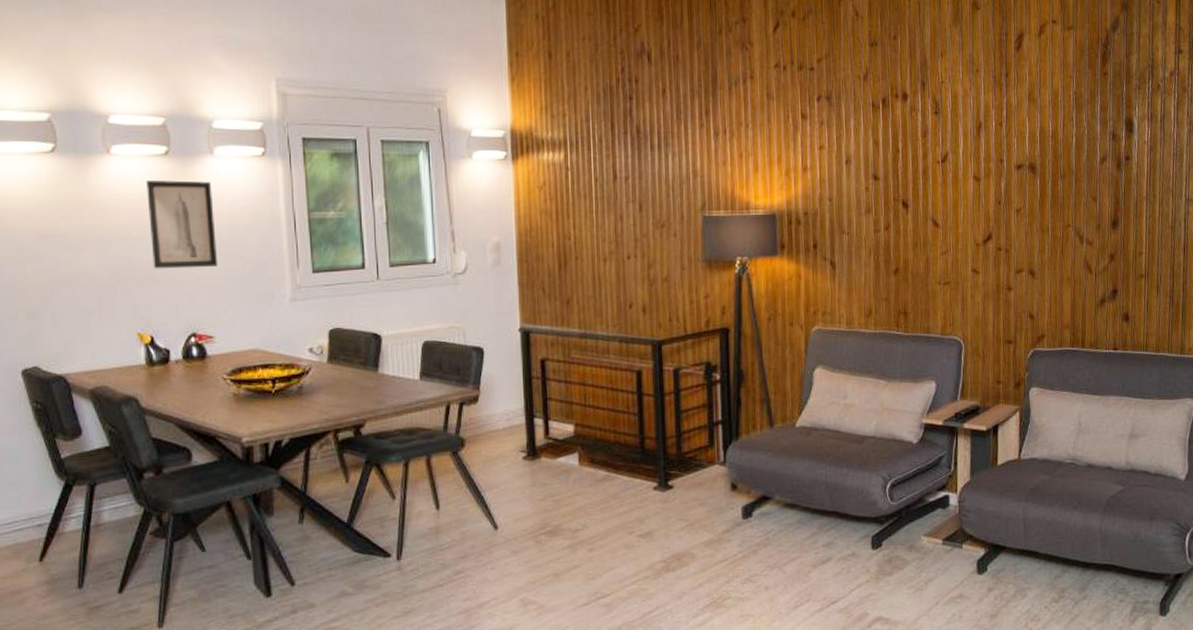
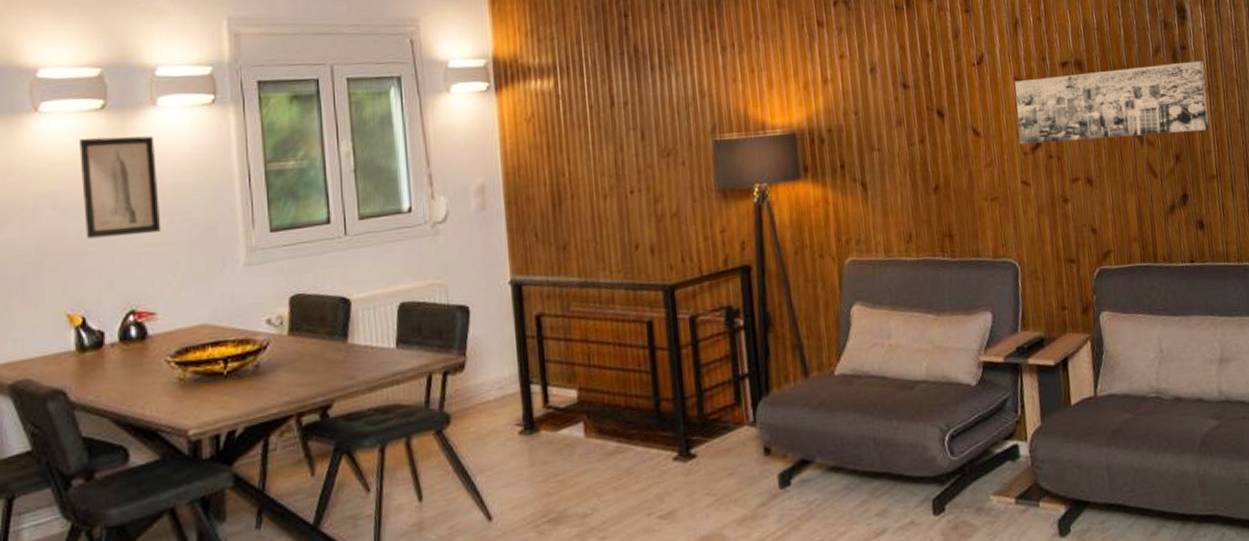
wall art: none [973,171,1145,237] -> present [1015,60,1209,144]

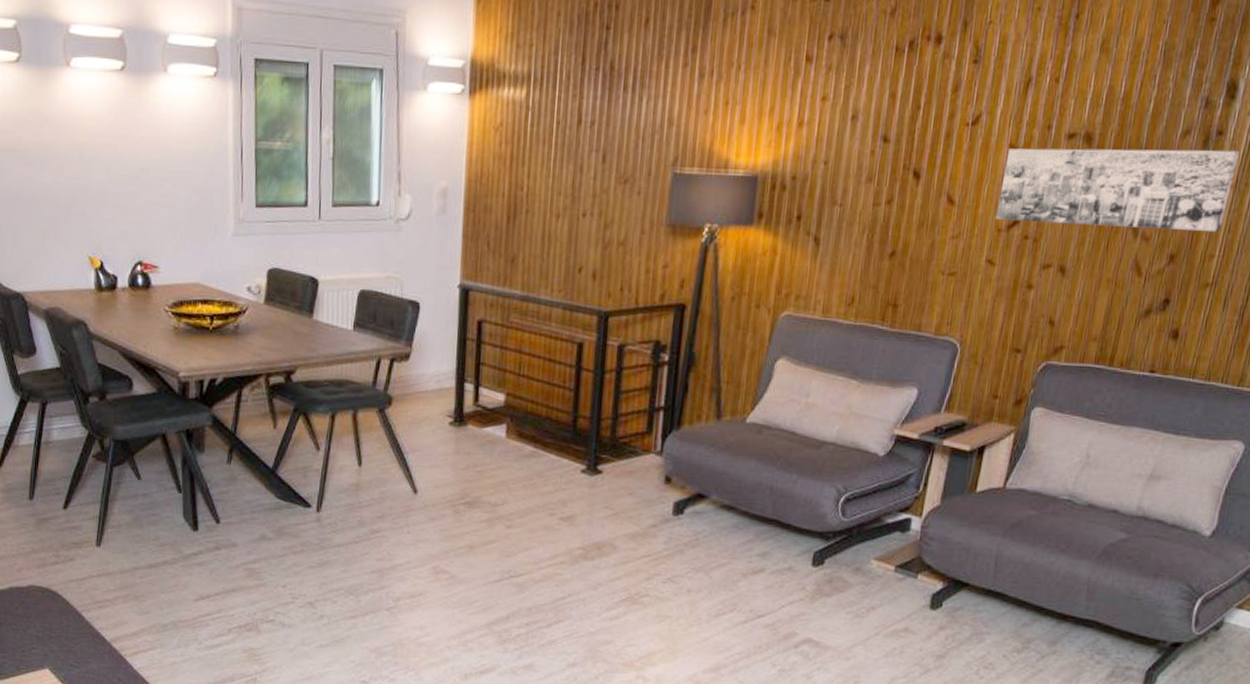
wall art: present [79,136,162,239] -> none [102,98,166,194]

